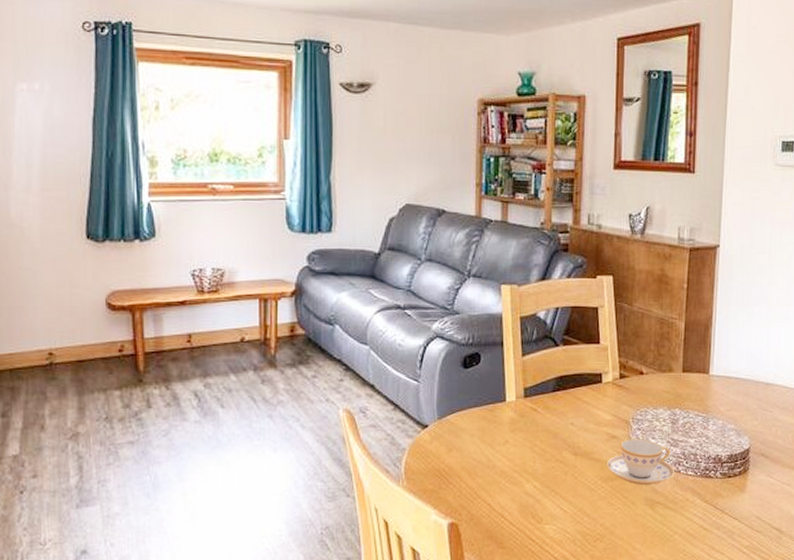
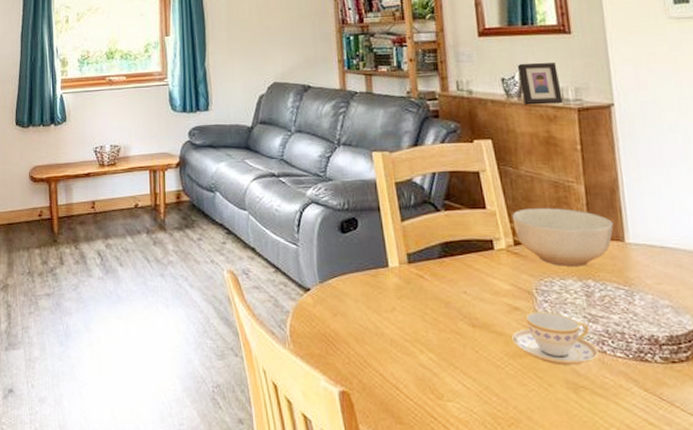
bowl: none [621,342,703,397] -> present [512,207,614,266]
picture frame: none [644,200,679,243] -> present [517,62,563,105]

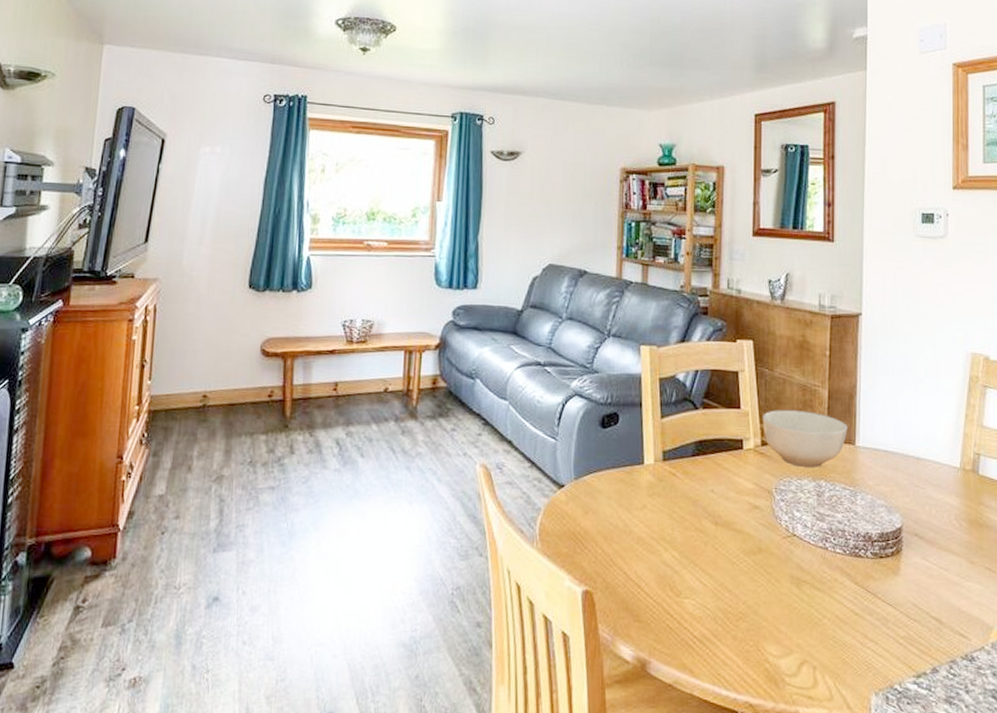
teacup: present [510,311,599,365] -> none [748,510,821,561]
picture frame: present [517,62,563,105] -> none [783,266,819,310]

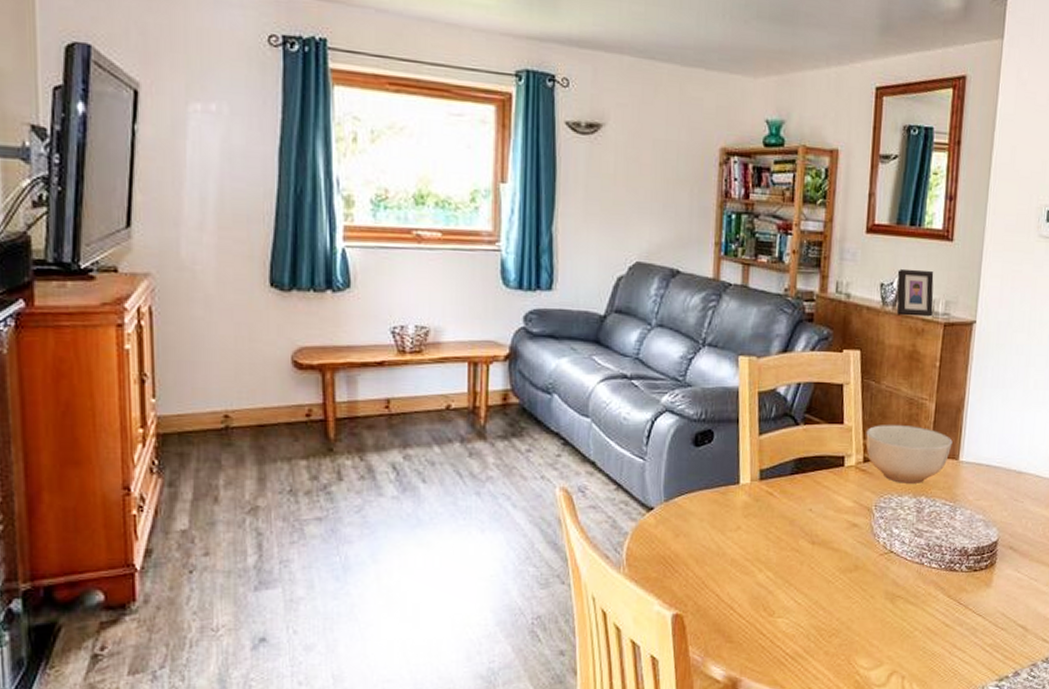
picture frame: none [783,266,819,310] -> present [897,268,934,317]

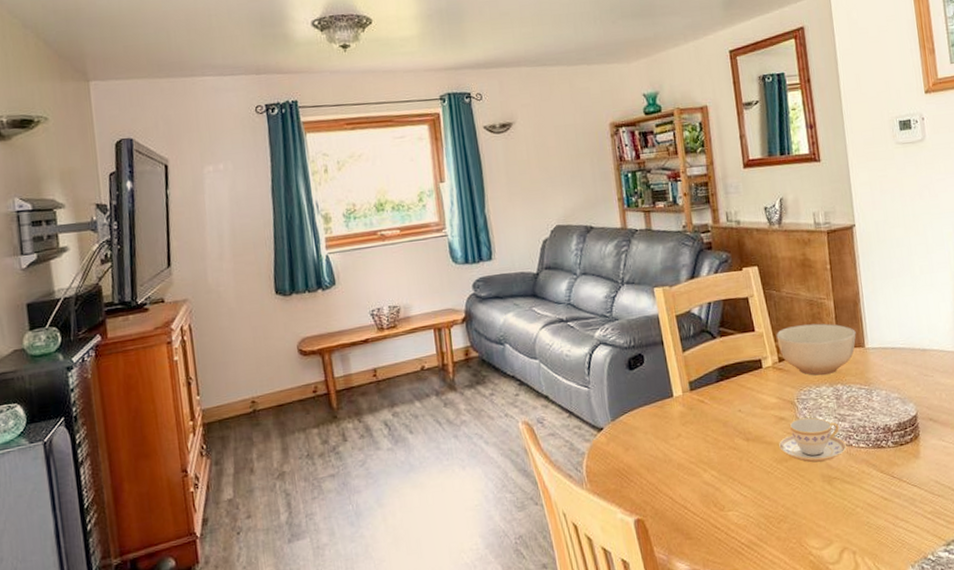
teacup: none [845,528,918,577] -> present [778,417,847,463]
picture frame: present [897,268,934,317] -> none [777,190,815,231]

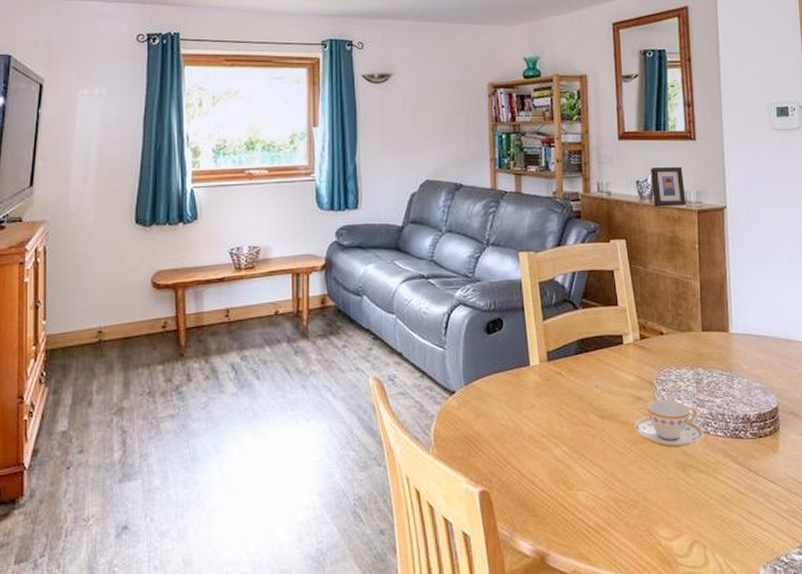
bowl: present [776,323,856,376] -> none [639,302,721,357]
picture frame: none [777,190,815,231] -> present [650,166,686,207]

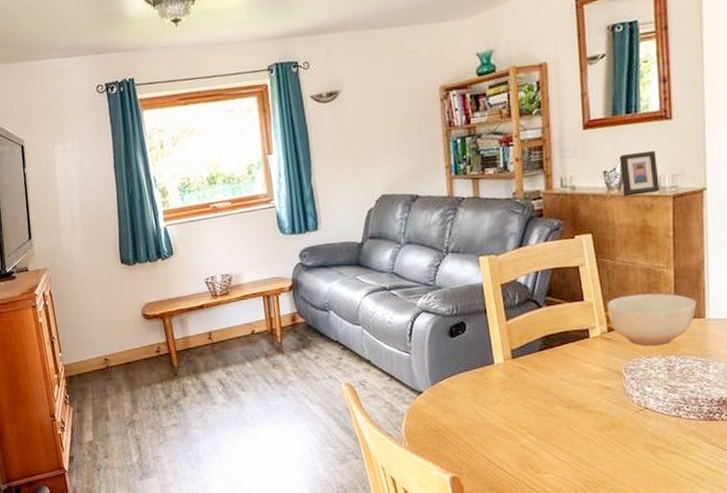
teacup: present [633,399,704,448] -> none [601,387,675,432]
bowl: none [639,302,721,357] -> present [607,293,697,346]

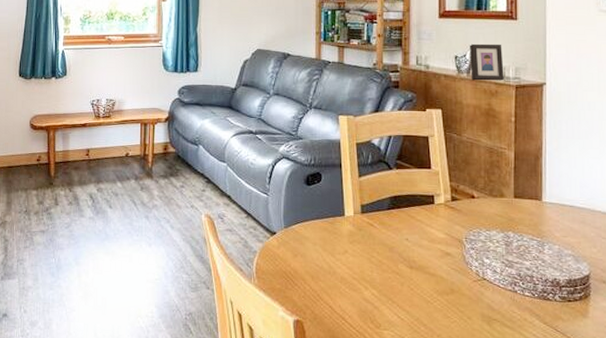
bowl: present [607,293,697,346] -> none [452,169,534,220]

